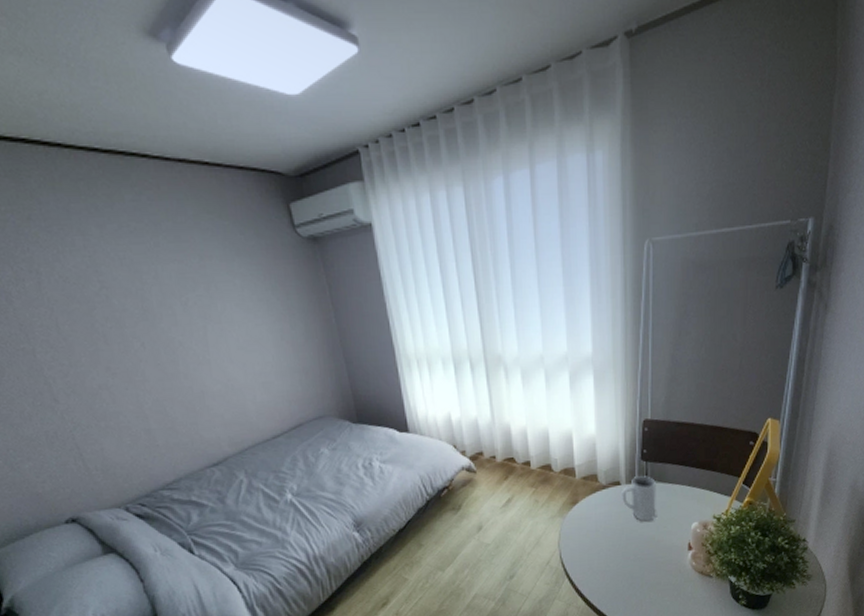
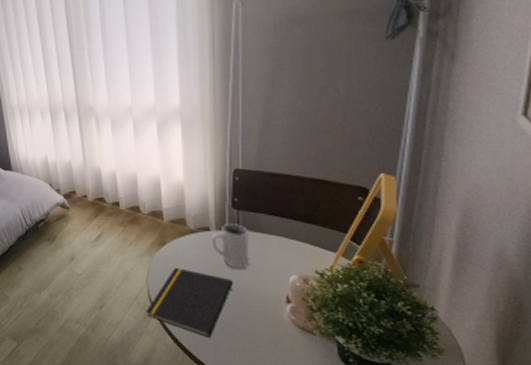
notepad: none [558,525,641,595] -> present [146,267,233,339]

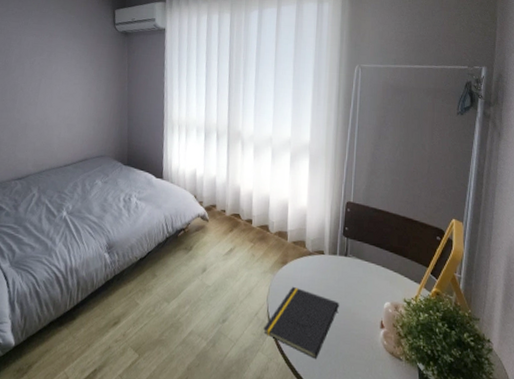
mug: present [211,224,249,269] -> none [324,249,354,293]

